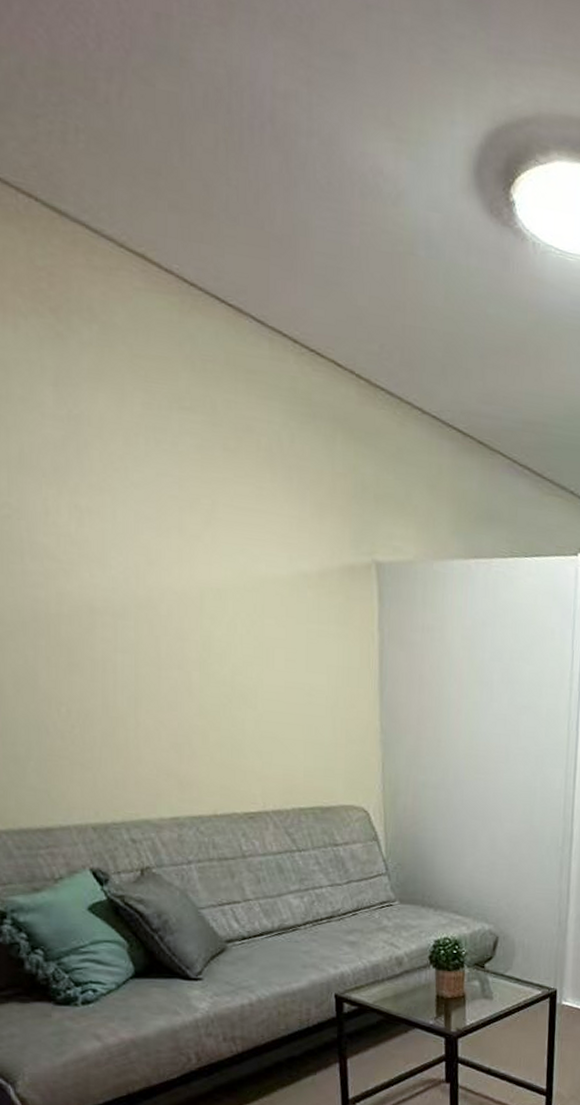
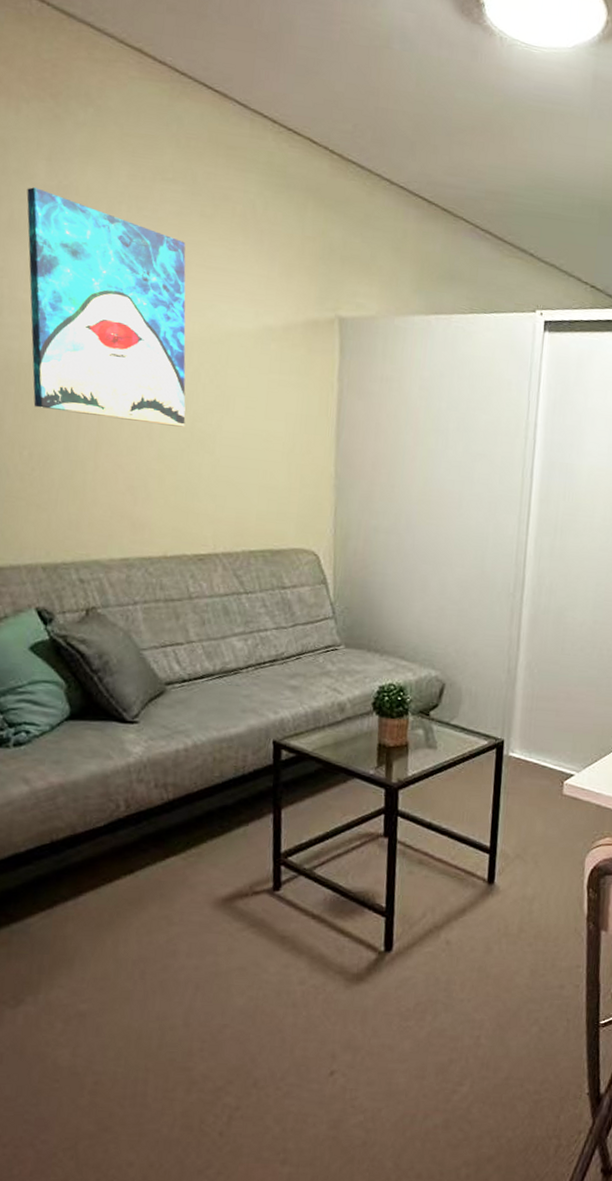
wall art: none [35,417,225,681] -> present [26,187,186,427]

